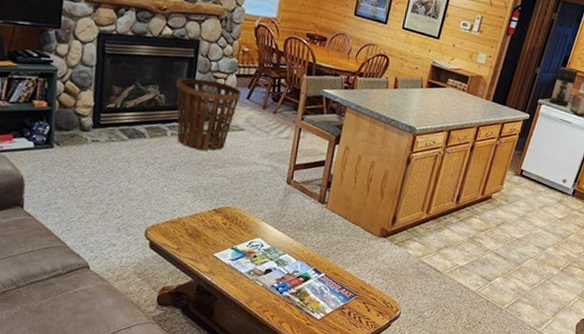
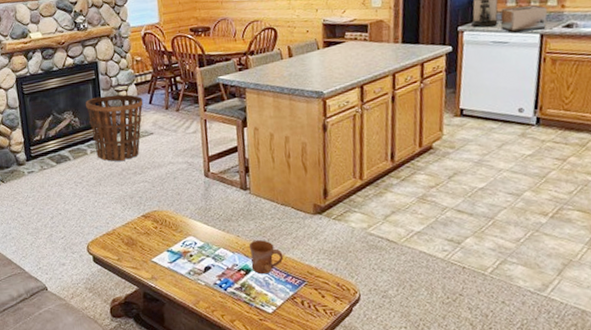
mug: none [311,252,343,284] -> present [248,240,284,275]

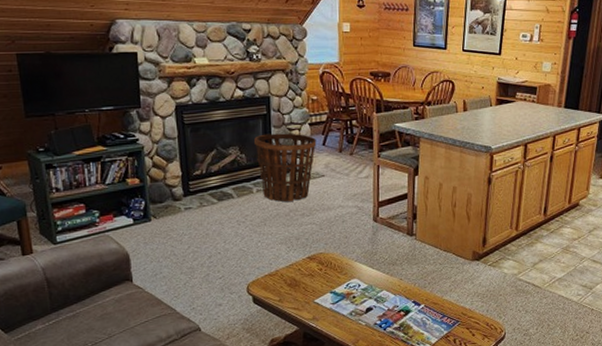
mug: present [248,240,284,275] -> none [410,283,441,315]

